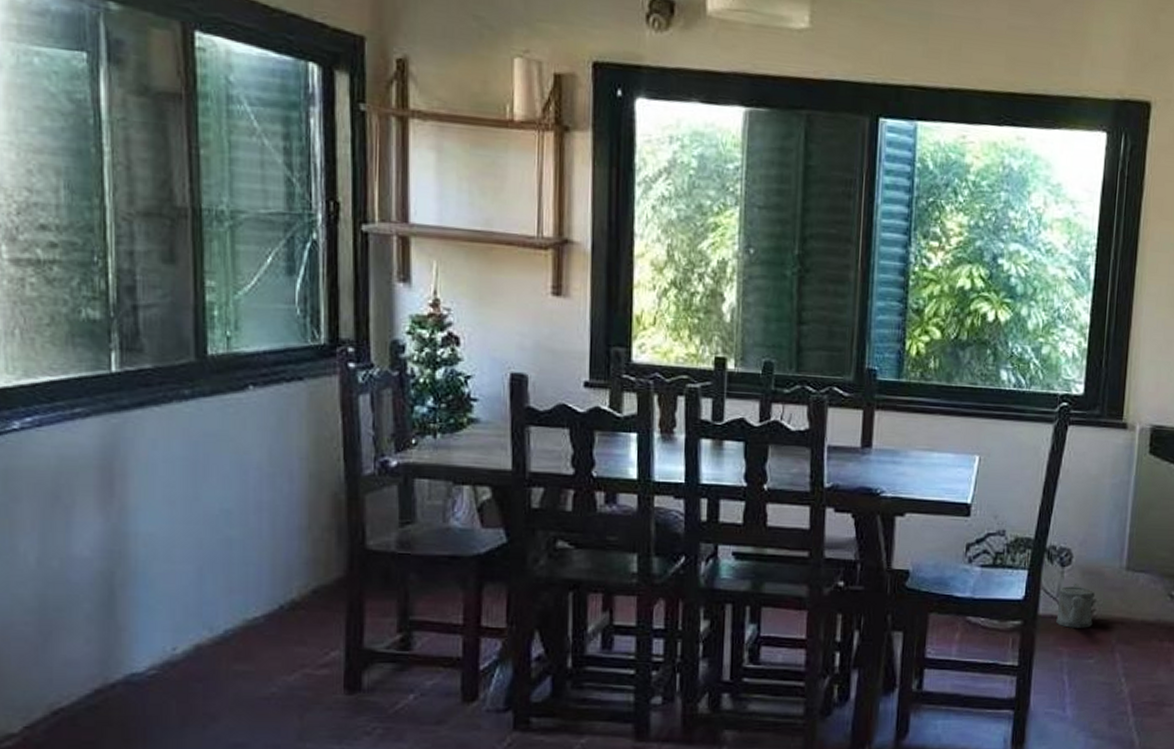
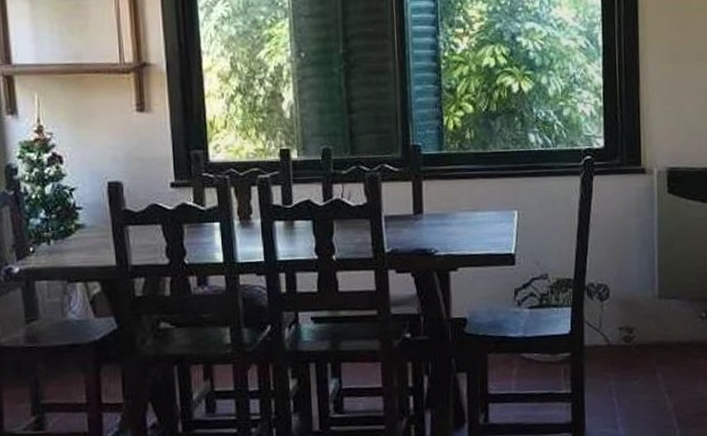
watering can: present [1056,583,1095,628] -> none [600,314,634,355]

